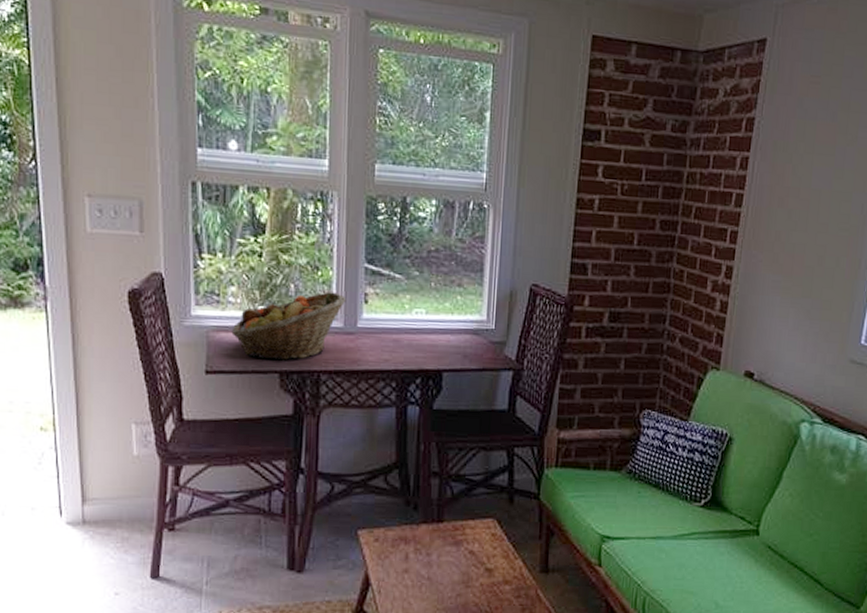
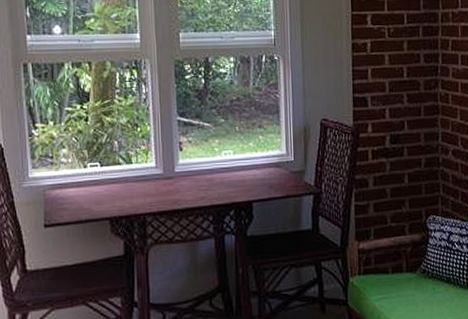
fruit basket: present [231,292,347,361] -> none [65,144,164,209]

